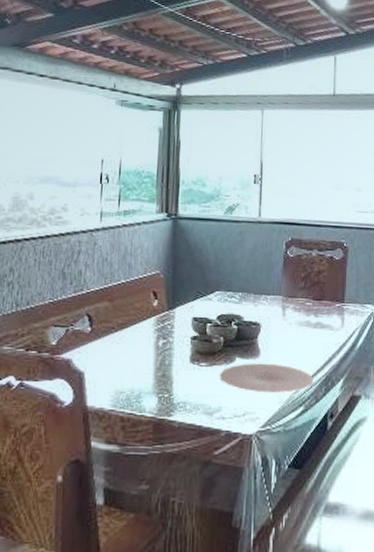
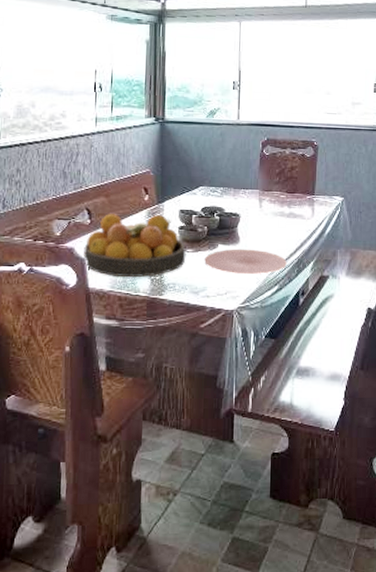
fruit bowl: none [82,321,199,396] -> present [83,214,186,278]

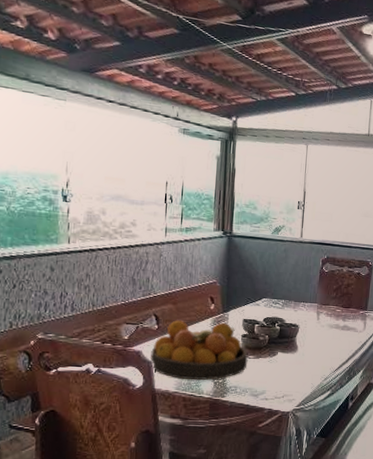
plate: present [204,249,287,275] -> none [264,356,339,381]

